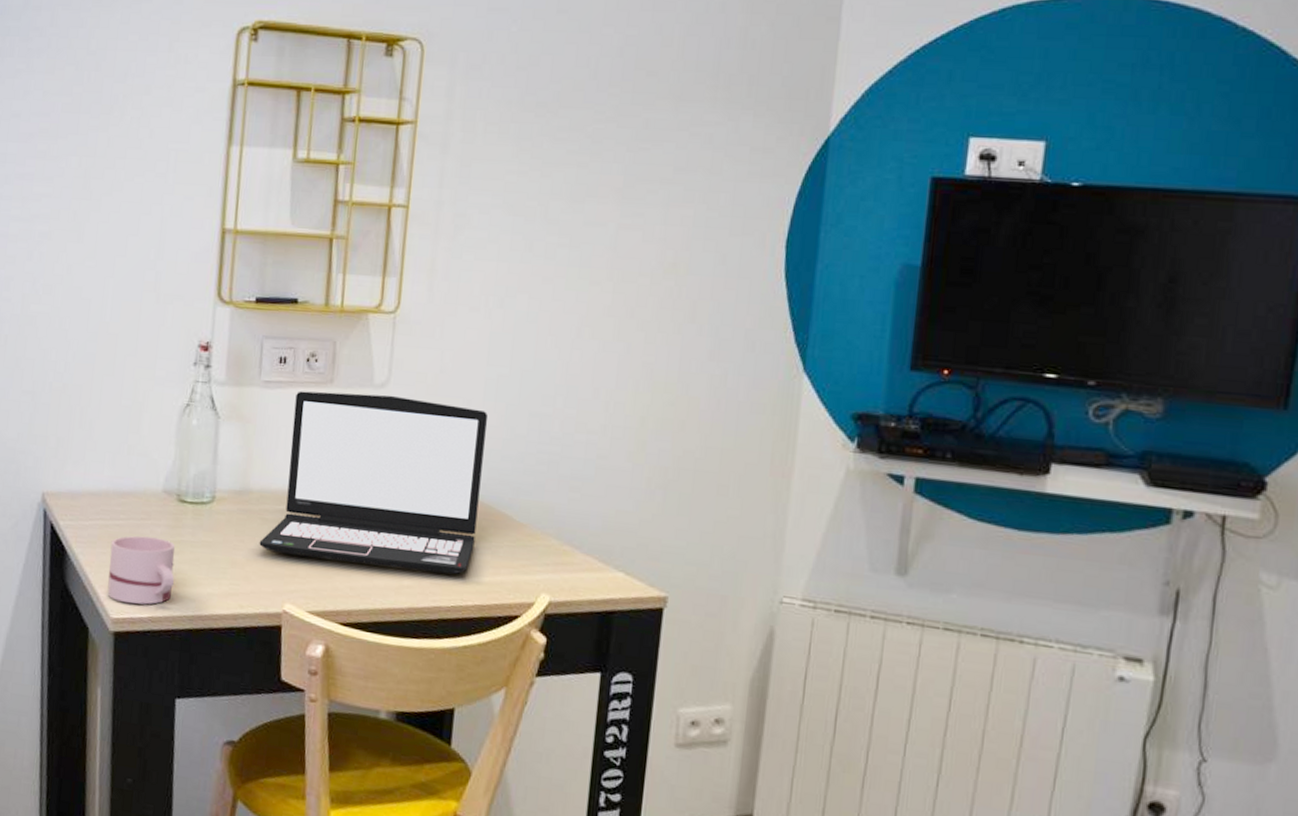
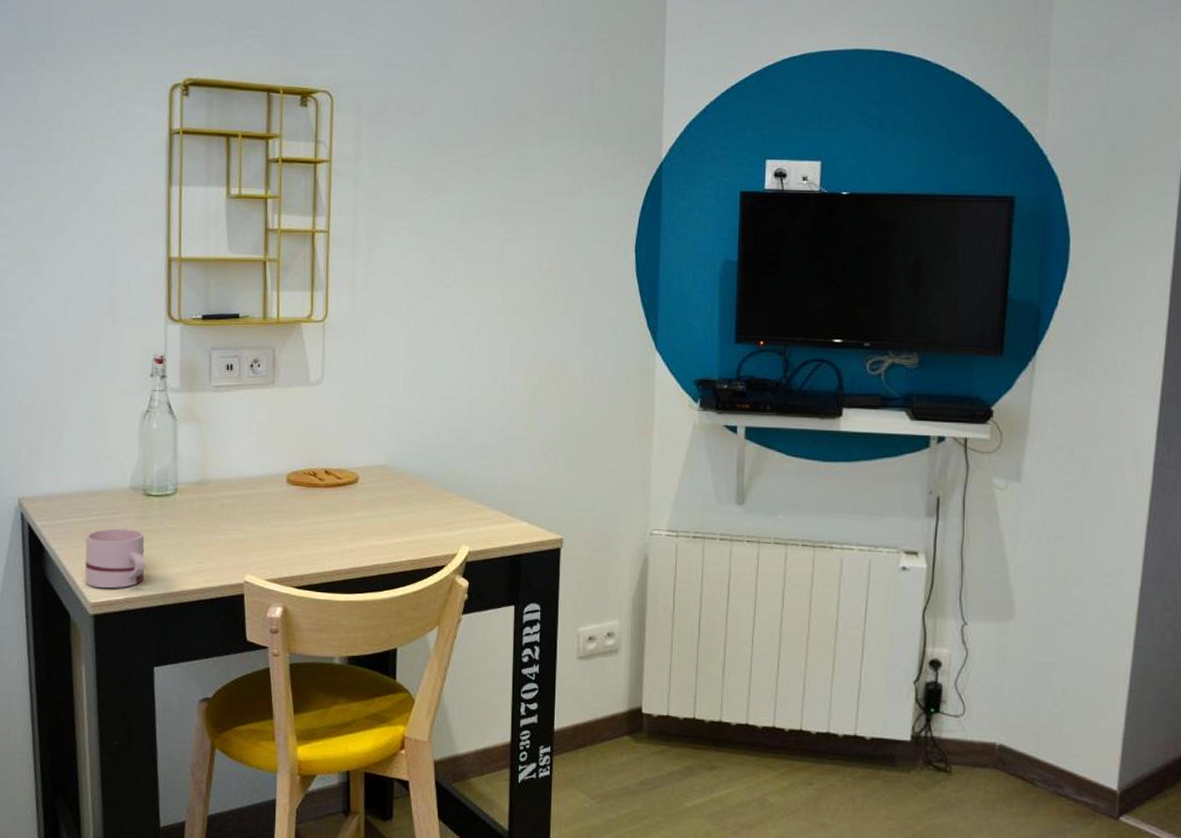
laptop: present [259,391,488,575] -> none [219,390,408,537]

